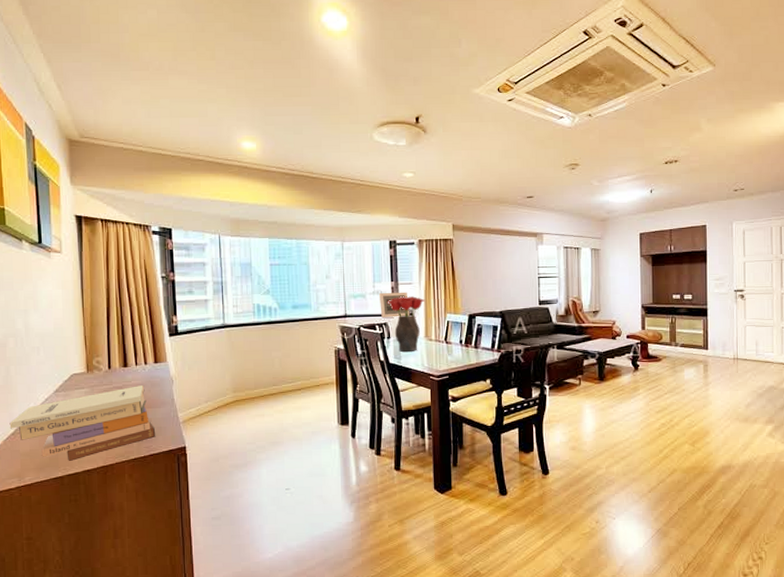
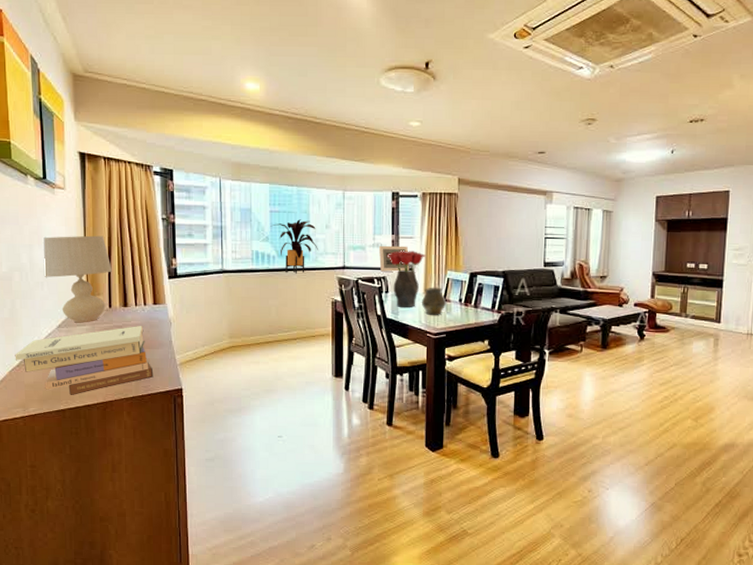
table lamp: none [39,297,111,386] -> present [43,235,112,323]
house plant: none [271,271,320,325] -> present [270,219,319,274]
vase: none [424,330,448,358] -> present [422,287,447,315]

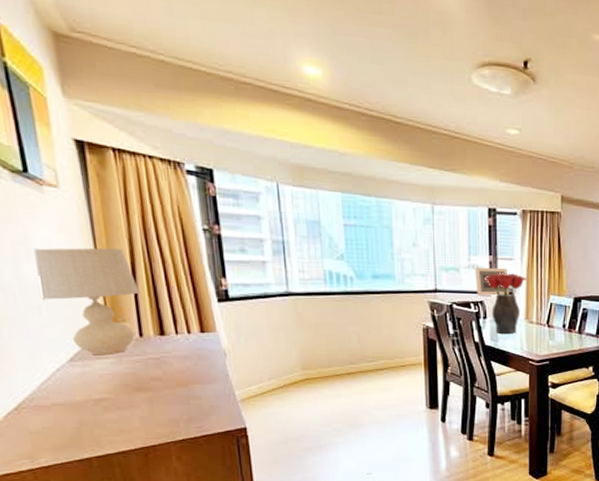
books: present [15,325,154,395] -> none [9,357,208,441]
house plant: present [270,219,319,274] -> none [345,235,406,297]
vase: present [422,287,447,315] -> none [523,312,550,342]

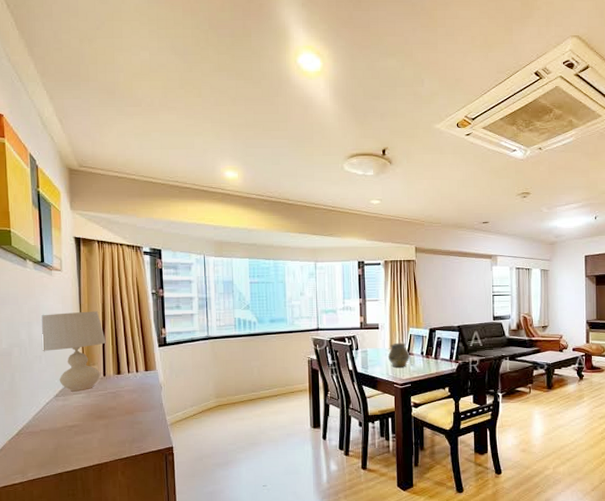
picture frame: present [474,267,510,296] -> none [348,308,376,331]
bouquet: present [484,273,527,334] -> none [355,312,390,362]
vase: none [523,312,550,342] -> present [388,342,410,368]

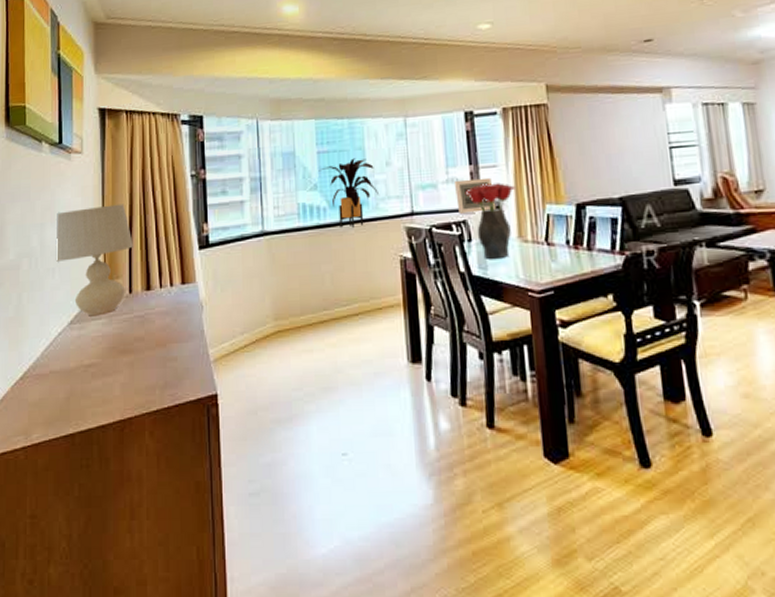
house plant: none [250,288,295,337] -> present [318,158,380,228]
picture frame: none [348,308,376,331] -> present [453,177,497,214]
bouquet: none [355,312,390,362] -> present [465,183,515,259]
vase: present [388,342,410,368] -> none [517,227,550,266]

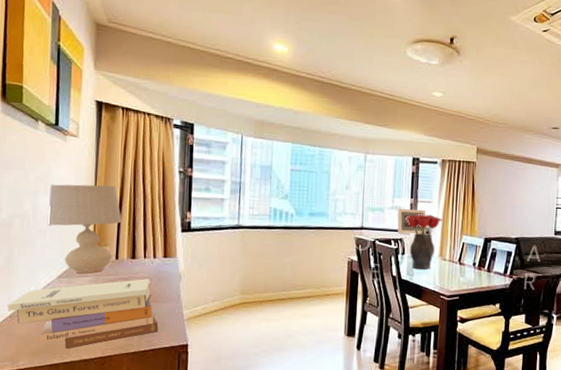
books: none [18,312,182,413] -> present [7,278,159,349]
house plant: present [318,158,380,228] -> none [290,179,338,232]

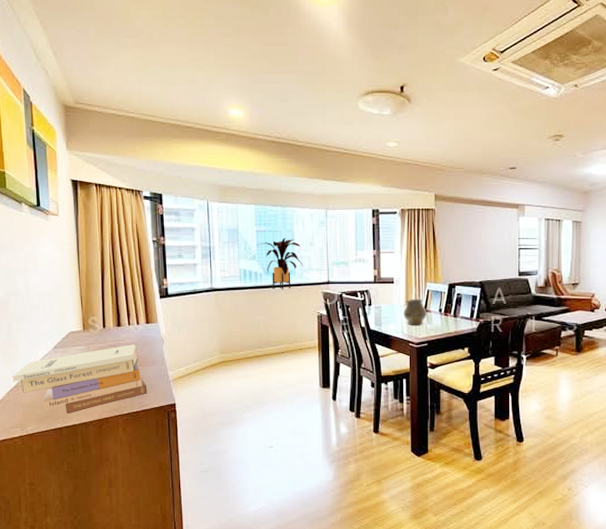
table lamp: present [48,184,122,274] -> none [38,259,105,344]
house plant: none [290,179,338,232] -> present [257,238,304,290]
picture frame: present [397,208,427,234] -> none [361,260,391,285]
bouquet: present [404,214,442,270] -> none [369,265,406,319]
vase: none [437,250,461,278] -> present [404,298,427,325]

